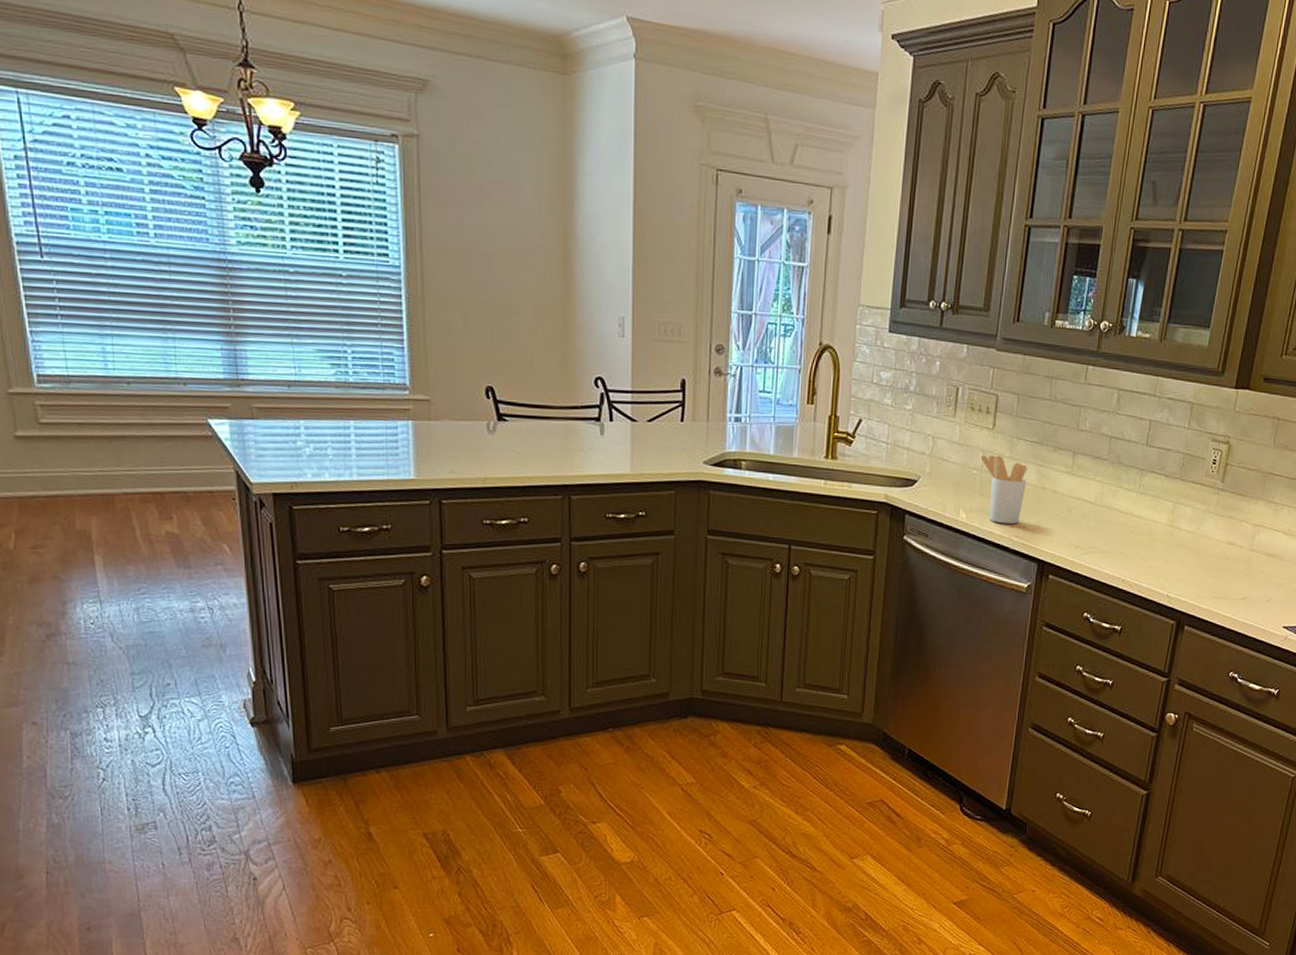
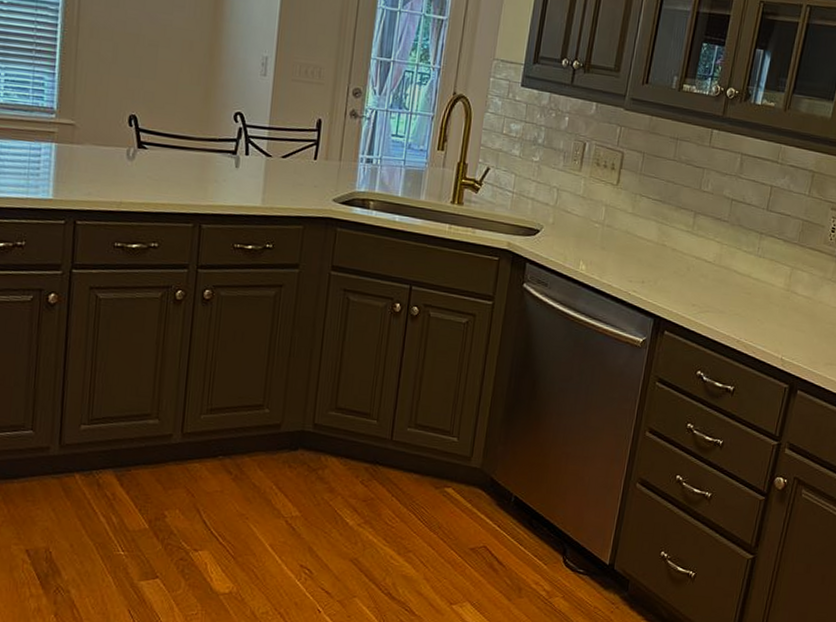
utensil holder: present [980,455,1028,525] -> none [603,209,649,279]

